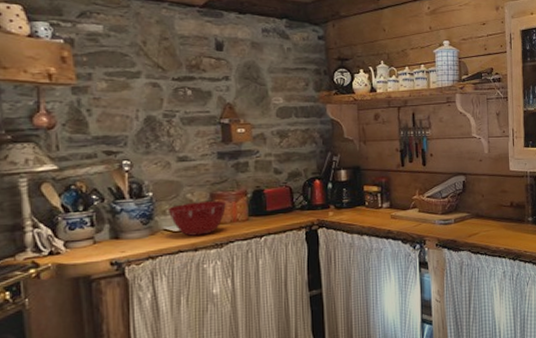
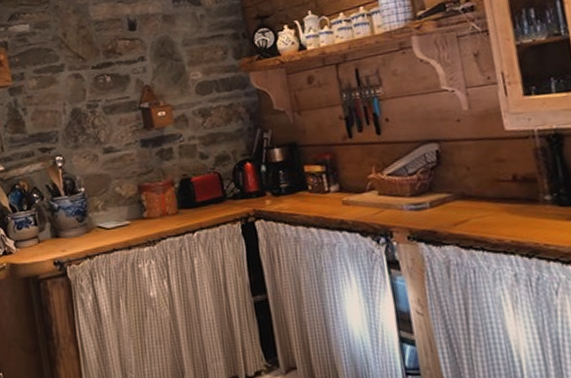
mixing bowl: present [167,201,227,236] -> none [99,193,155,233]

